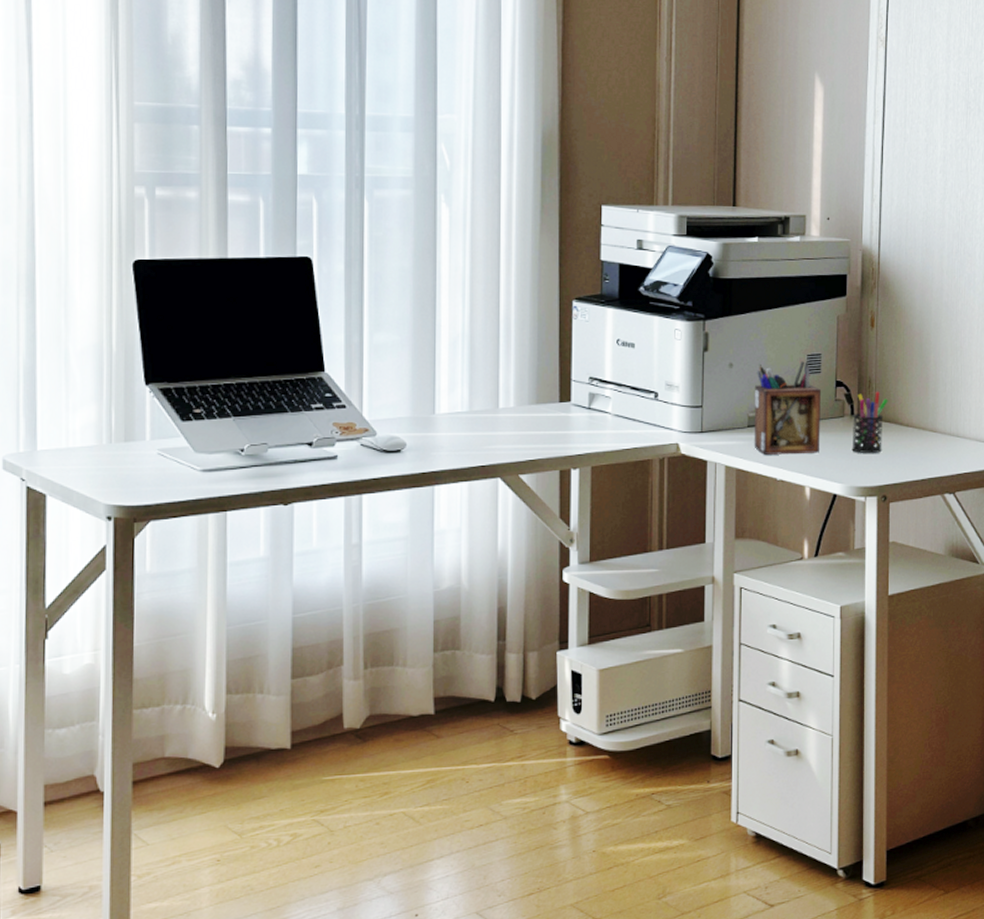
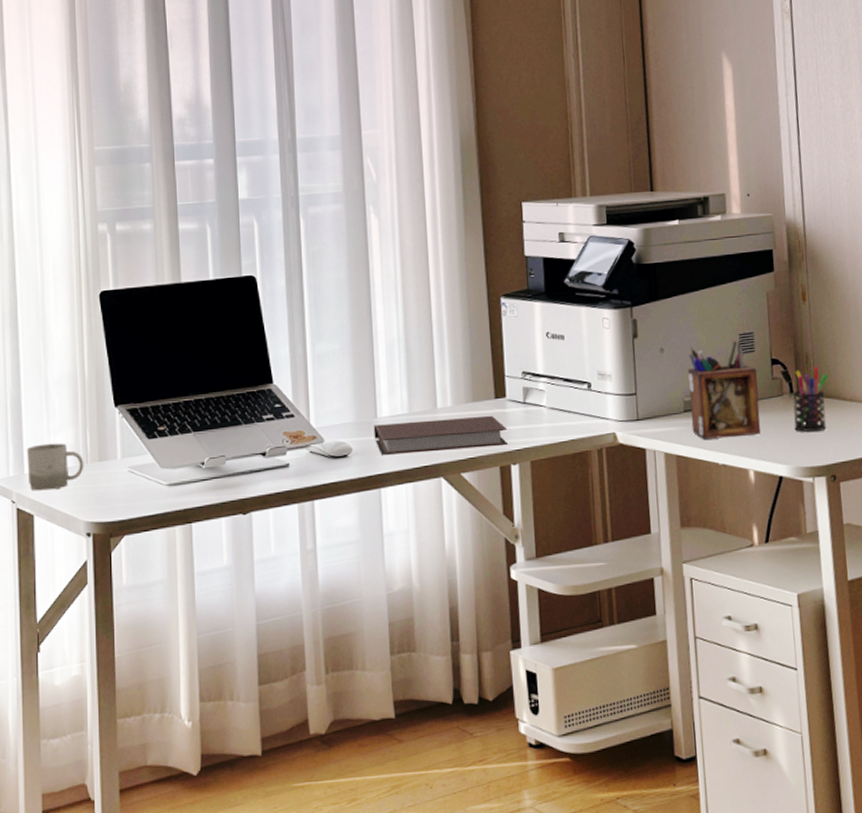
cup: none [40,419,107,469] -> present [27,443,84,491]
notebook: none [430,418,570,452] -> present [373,415,509,455]

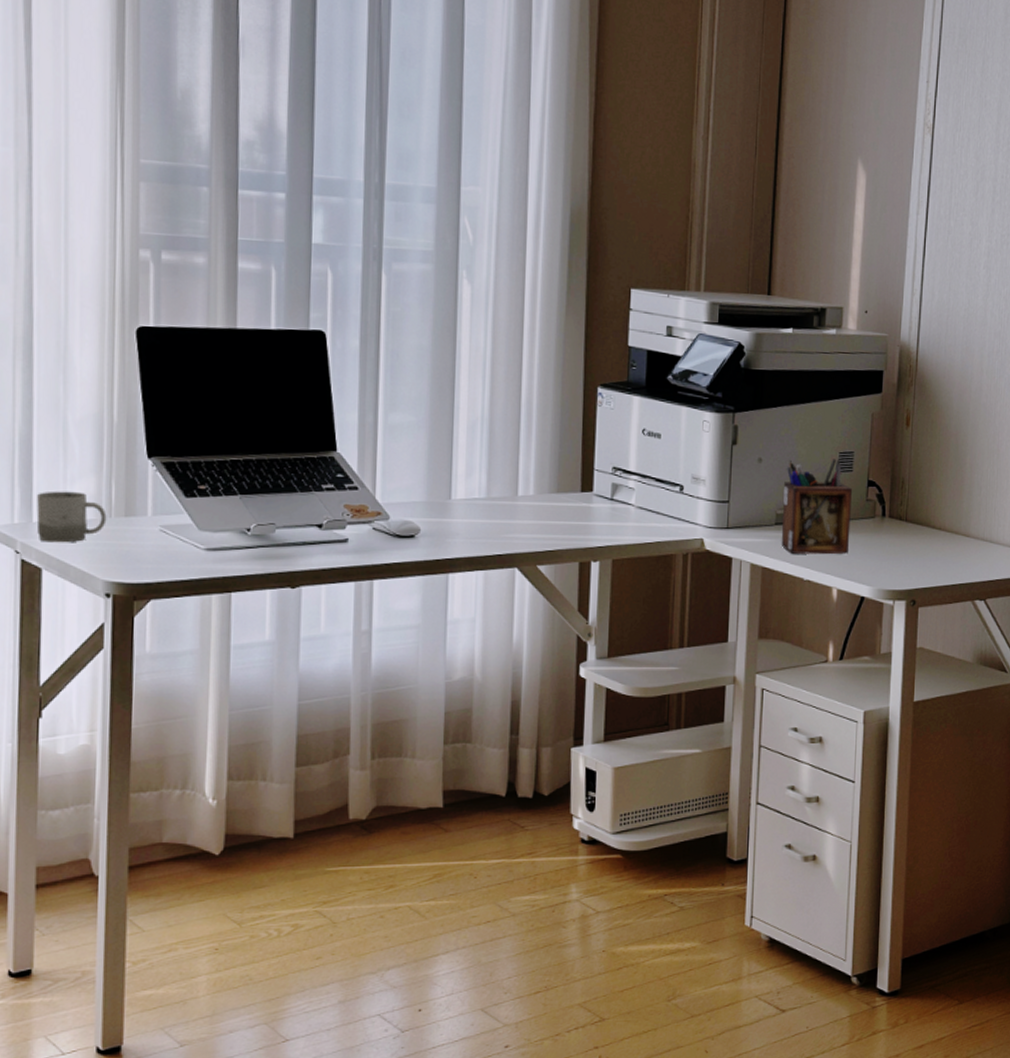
notebook: present [373,415,509,455] -> none [446,506,591,541]
pen holder: present [792,366,828,432] -> none [881,492,921,556]

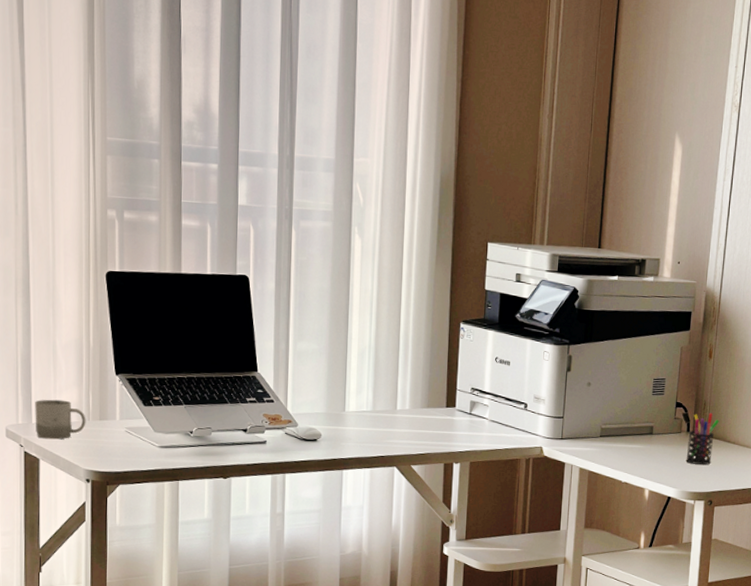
desk organizer: present [781,459,853,555] -> none [604,384,664,462]
pen holder: none [881,492,921,556] -> present [686,412,719,465]

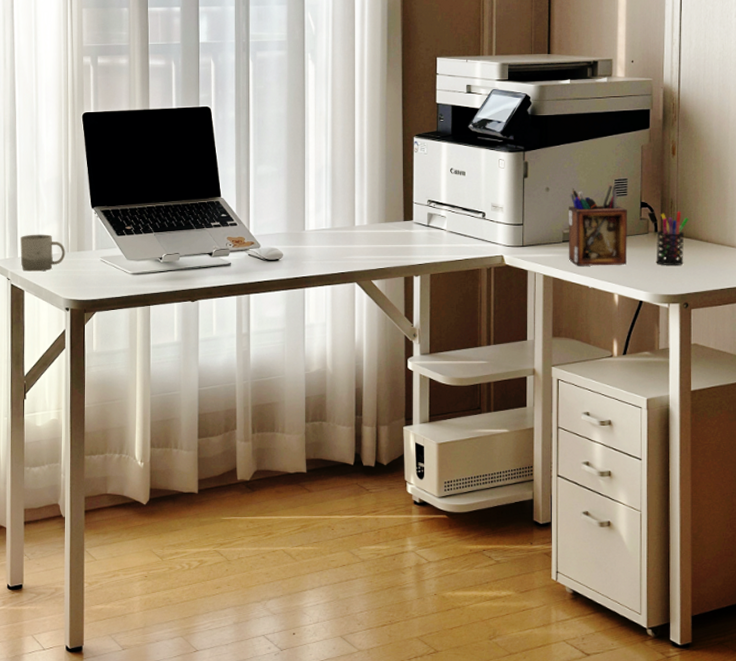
desk organizer: none [604,384,664,462] -> present [568,185,628,266]

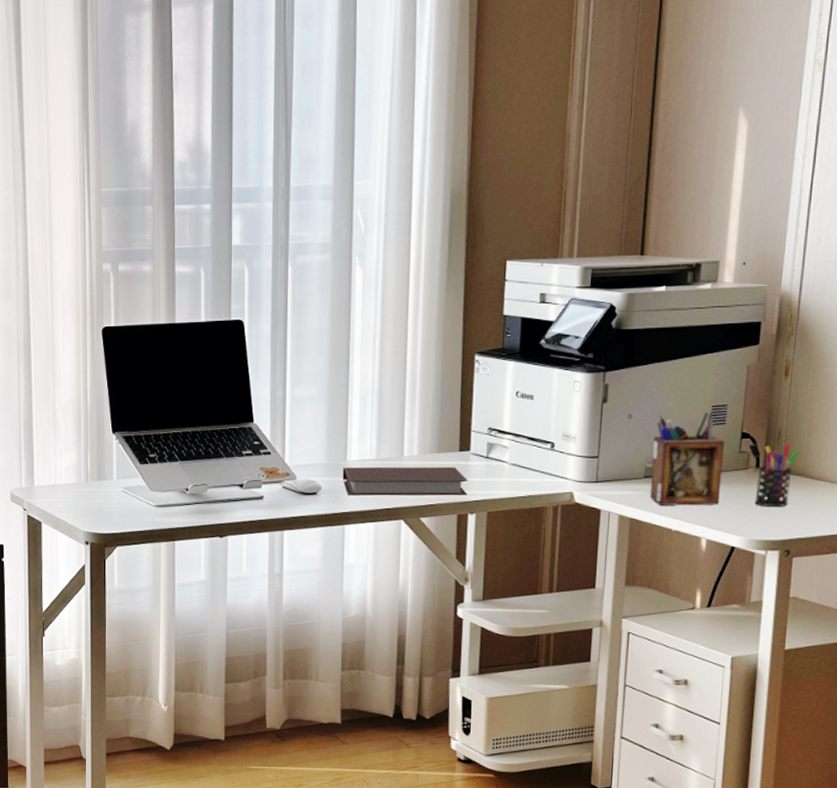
cup: present [20,234,66,272] -> none [37,461,85,502]
notebook: none [301,234,413,261] -> present [342,466,469,496]

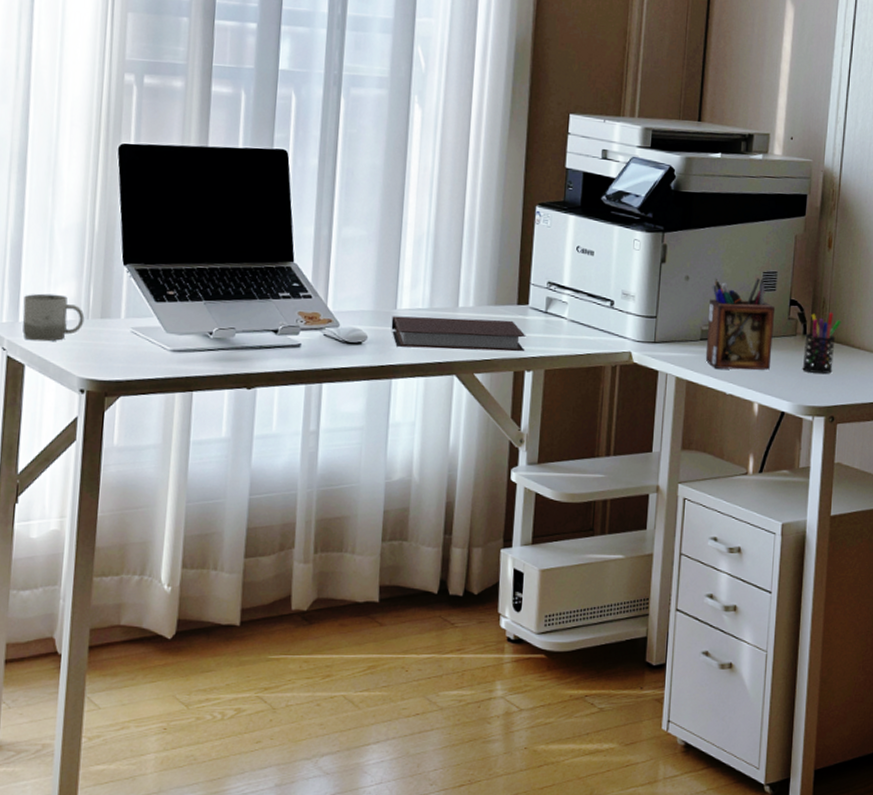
cup: none [37,461,85,502] -> present [22,293,85,342]

